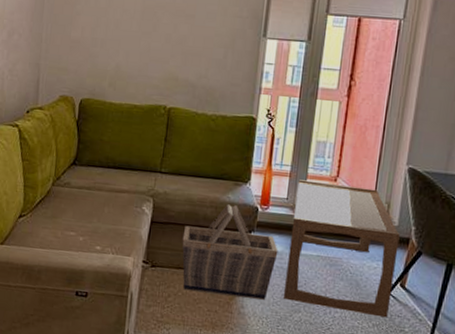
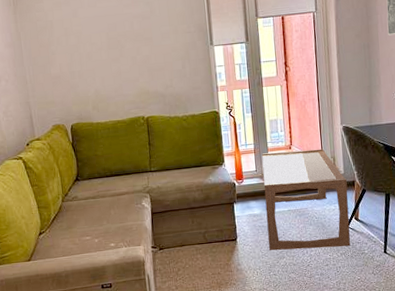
basket: present [182,204,278,300] -> none [180,185,258,262]

